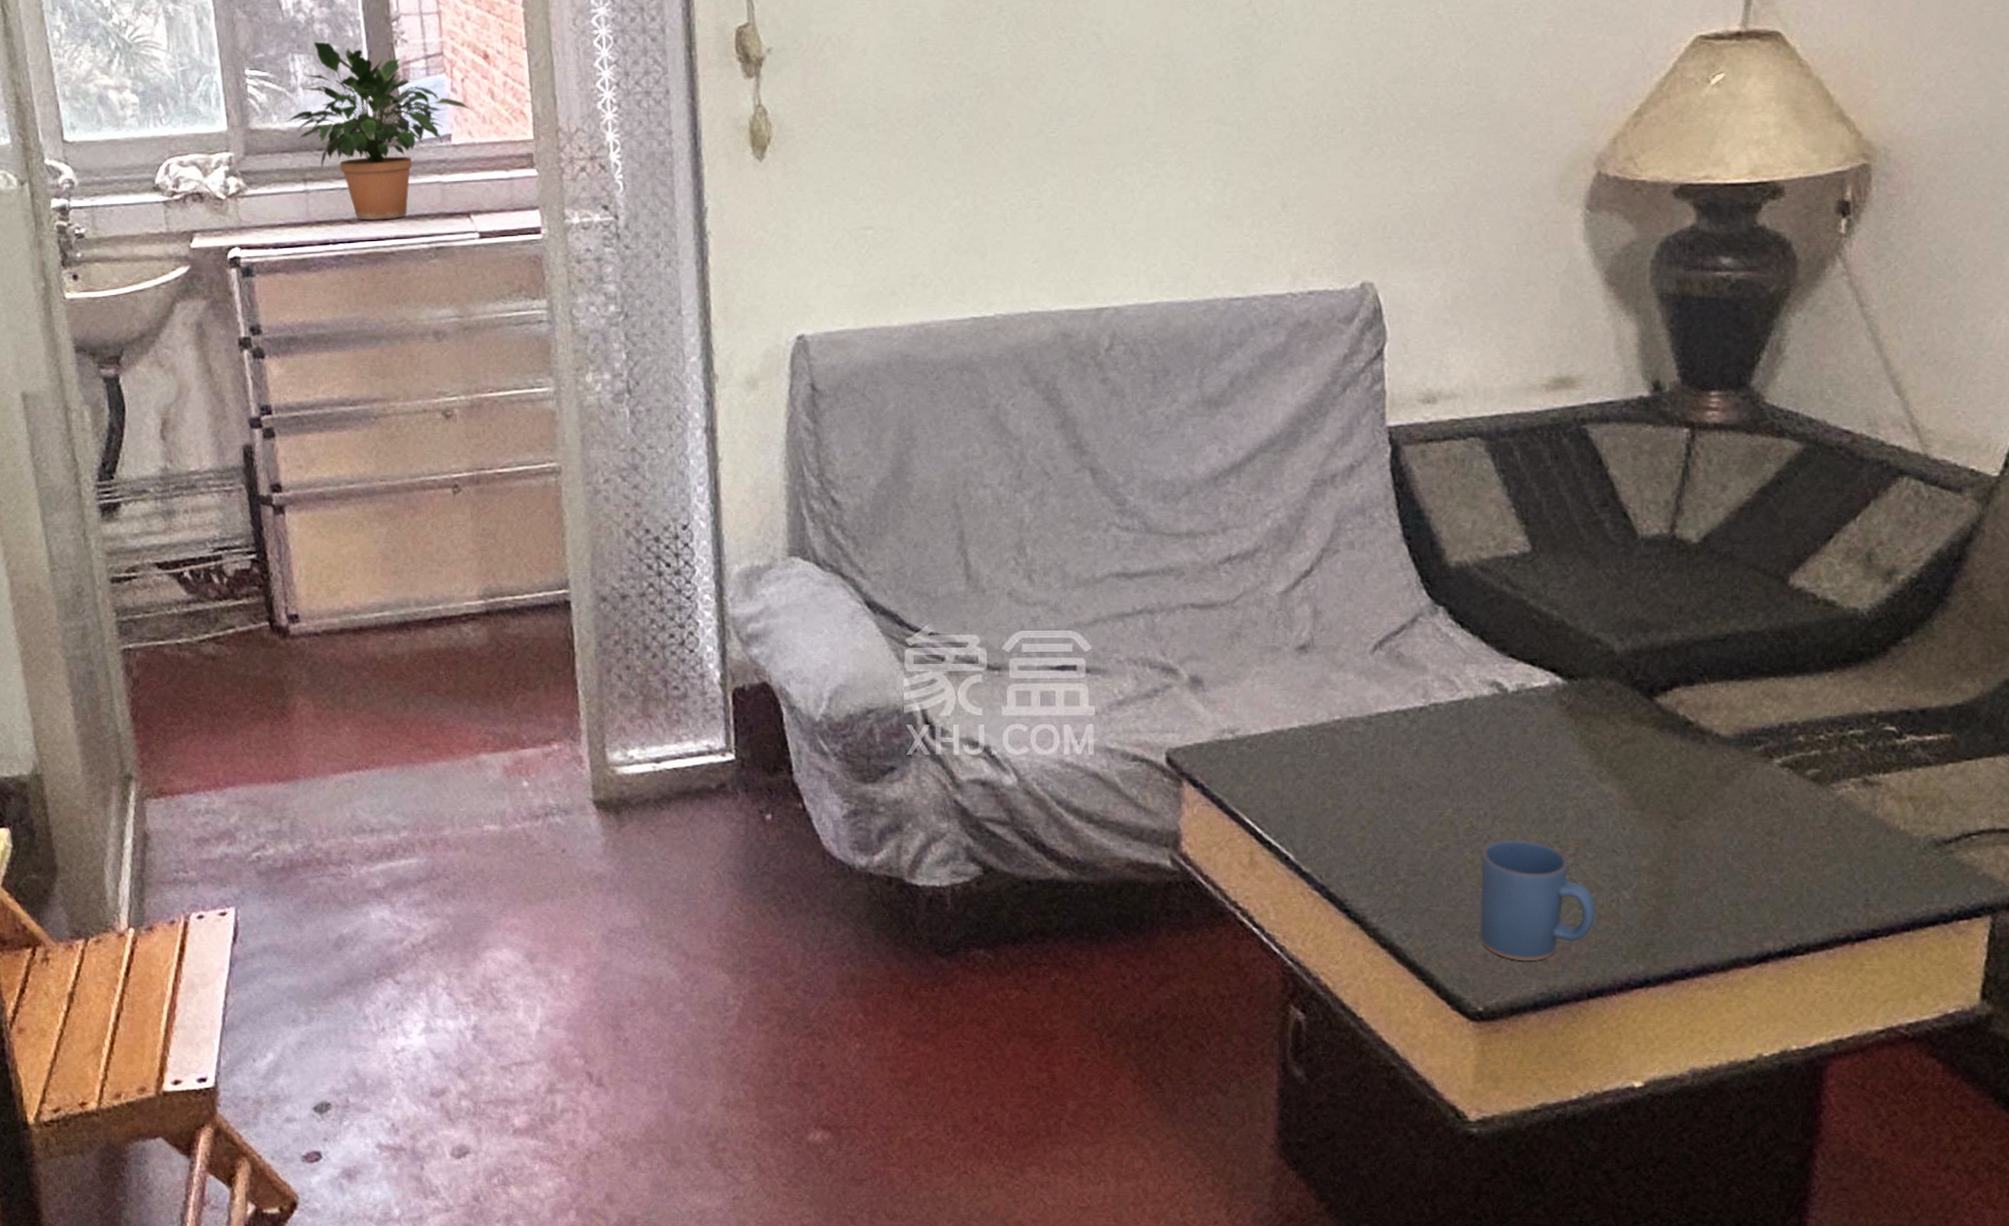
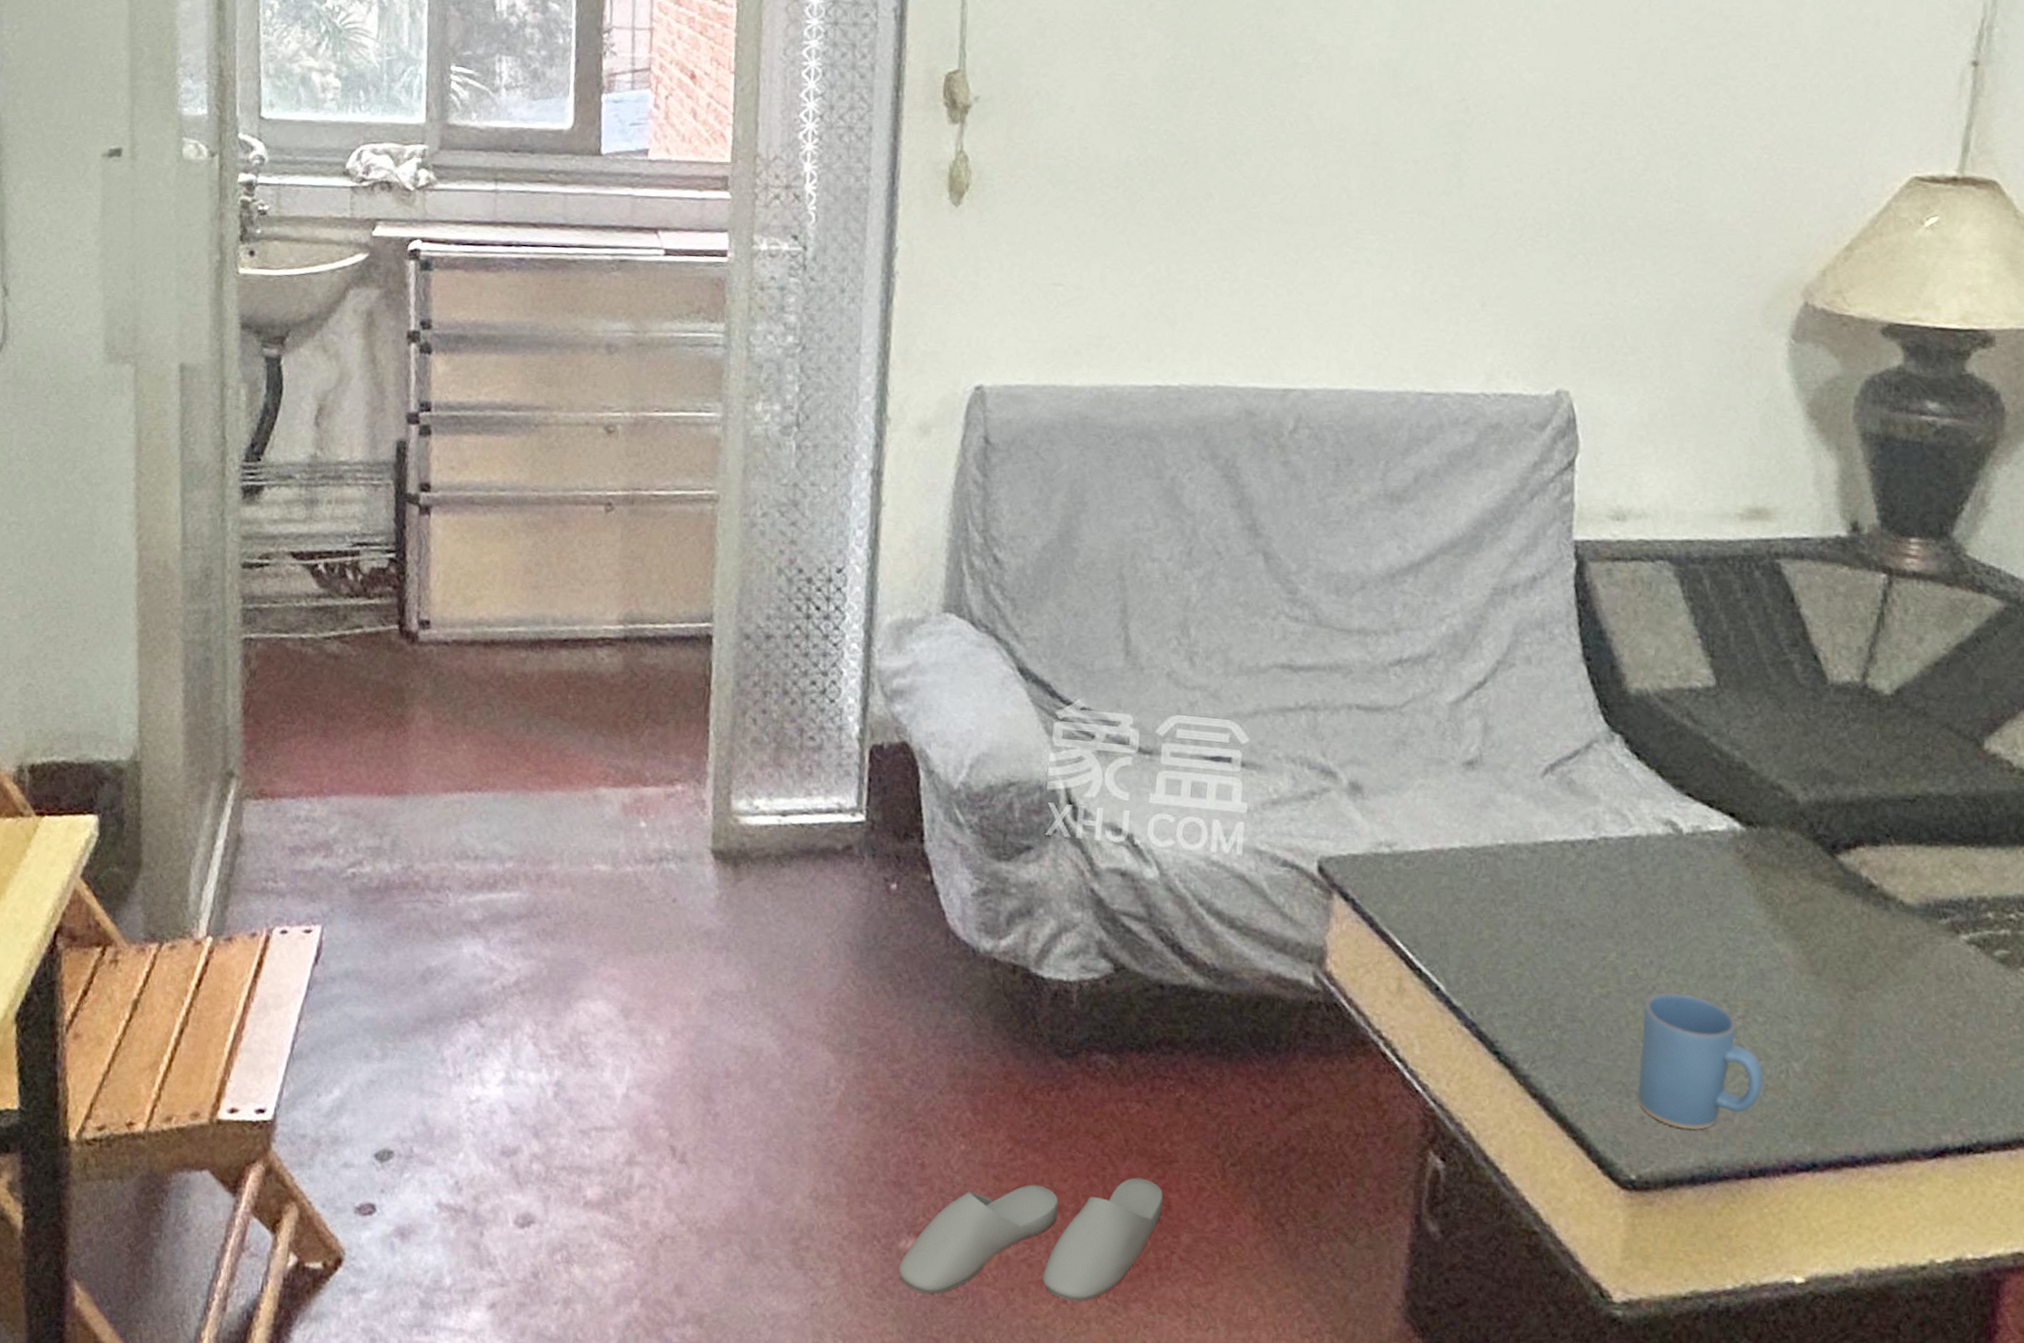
potted plant: present [285,41,470,221] -> none [484,45,671,228]
slippers: none [809,1056,1048,1178] -> present [898,1177,1164,1302]

